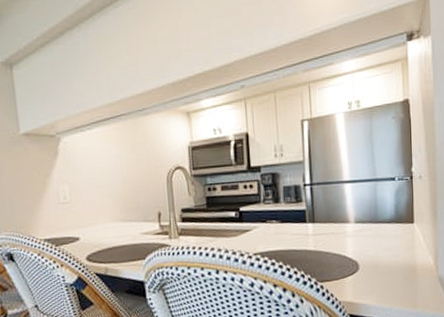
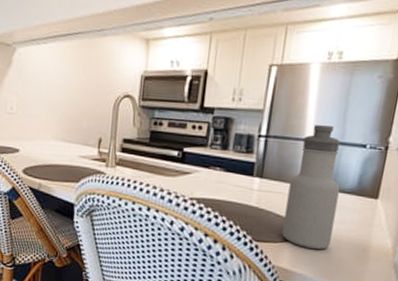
water bottle: none [339,166,384,279] -> present [282,125,341,249]

